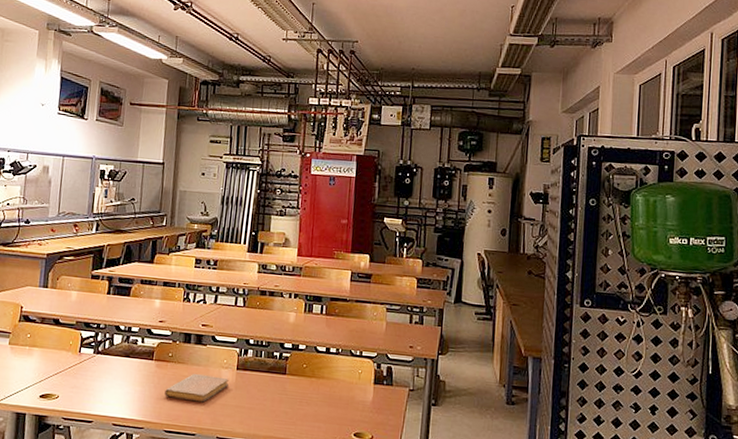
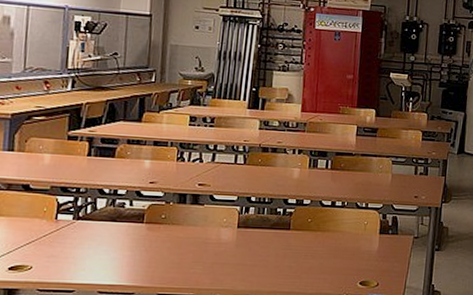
notebook: present [164,374,229,403] -> none [157,235,229,263]

